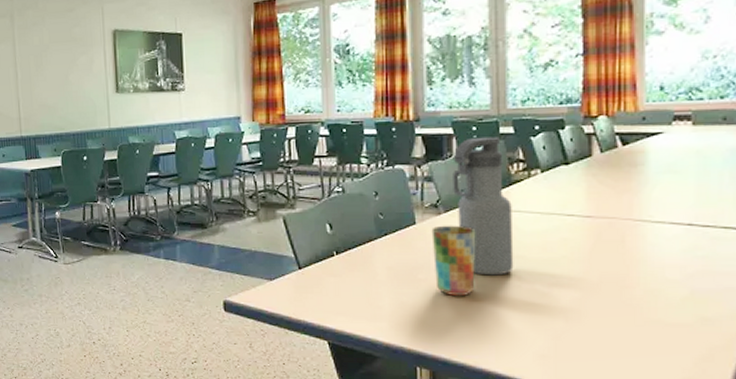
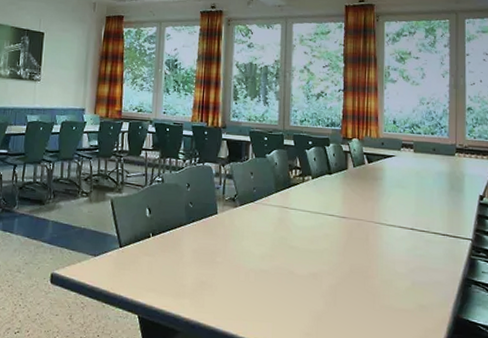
cup: present [431,225,476,296] -> none [229,216,263,279]
water bottle: present [453,136,514,276] -> none [247,146,290,263]

